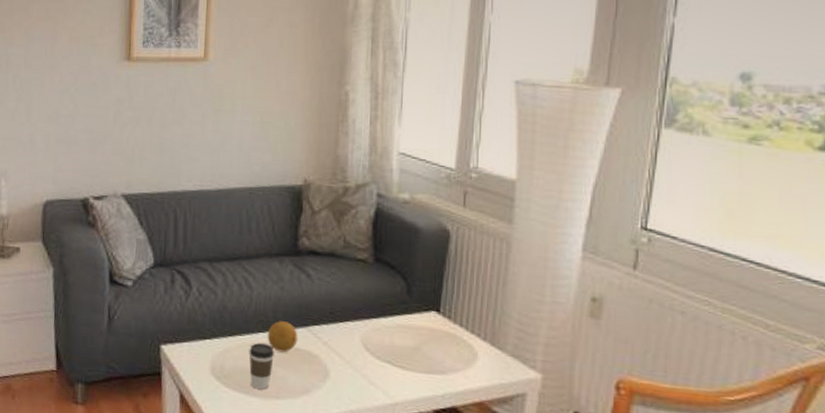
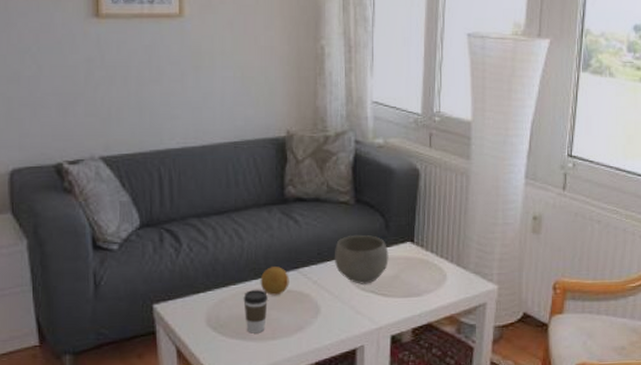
bowl: none [347,297,410,353] -> present [334,235,389,284]

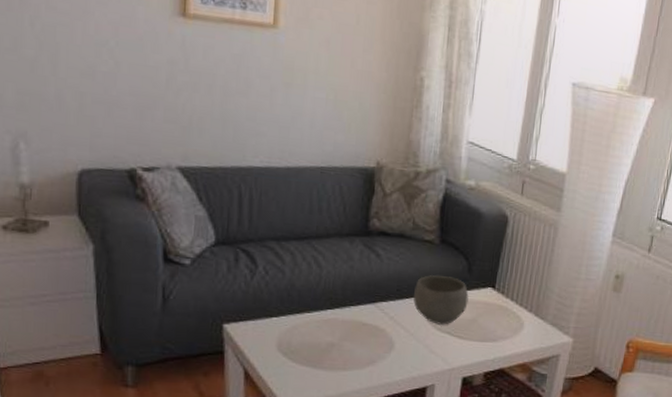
coffee cup: present [243,290,268,334] -> none [317,319,342,363]
fruit: present [260,267,289,296] -> none [335,298,366,328]

